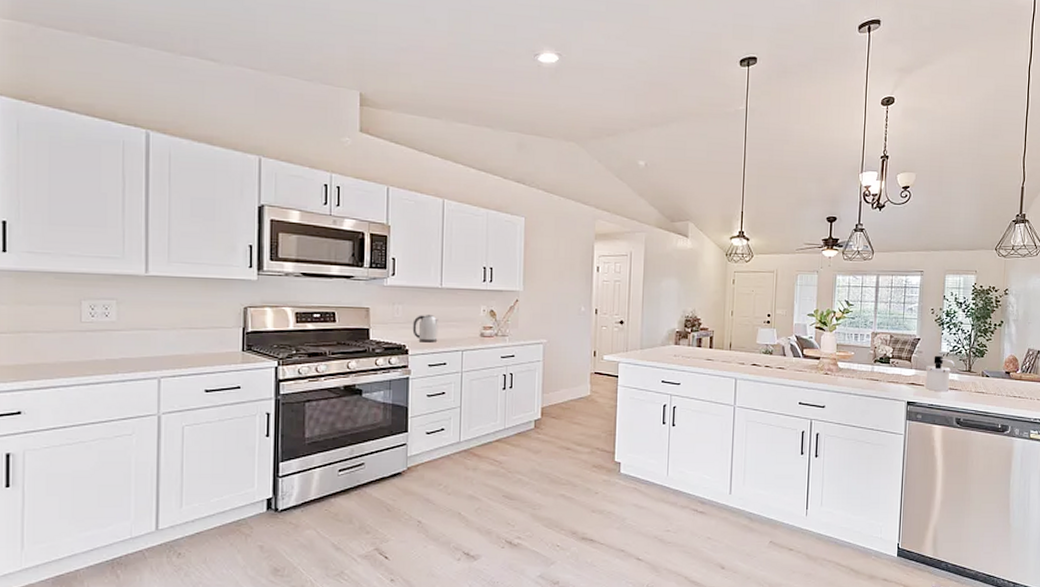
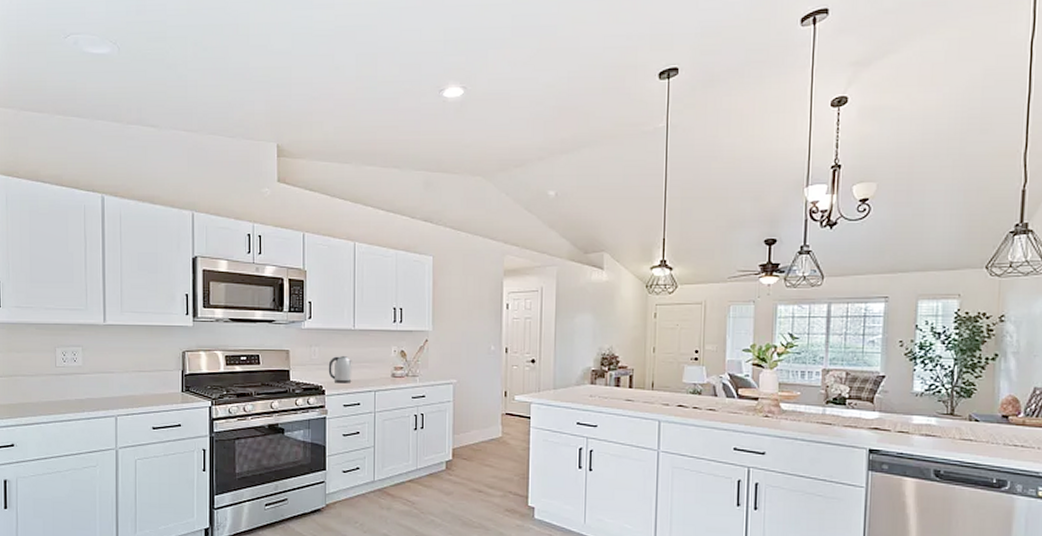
soap dispenser: present [925,355,956,392] -> none [892,395,933,439]

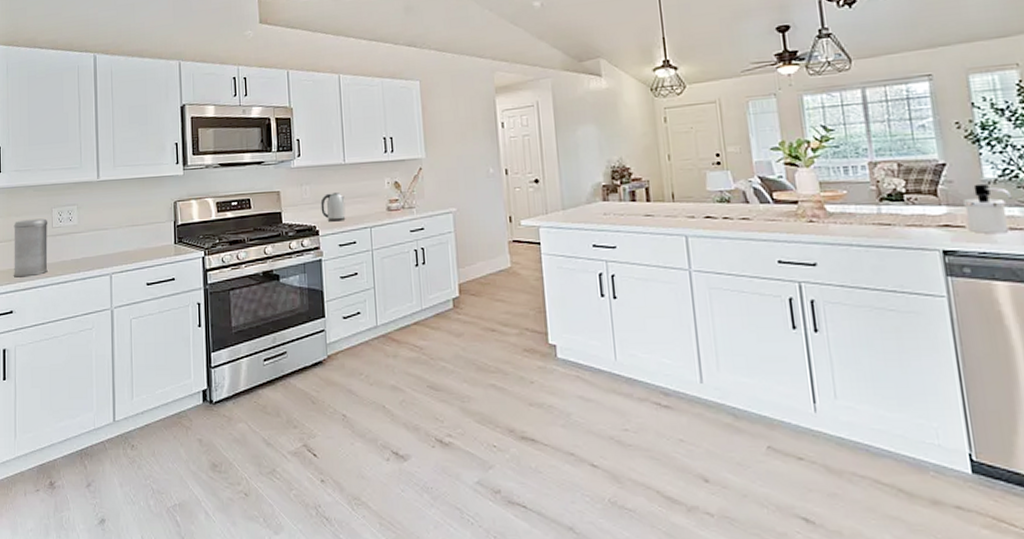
canister: none [14,356,51,413] -> present [13,218,48,278]
soap dispenser: none [892,395,933,439] -> present [962,183,1013,235]

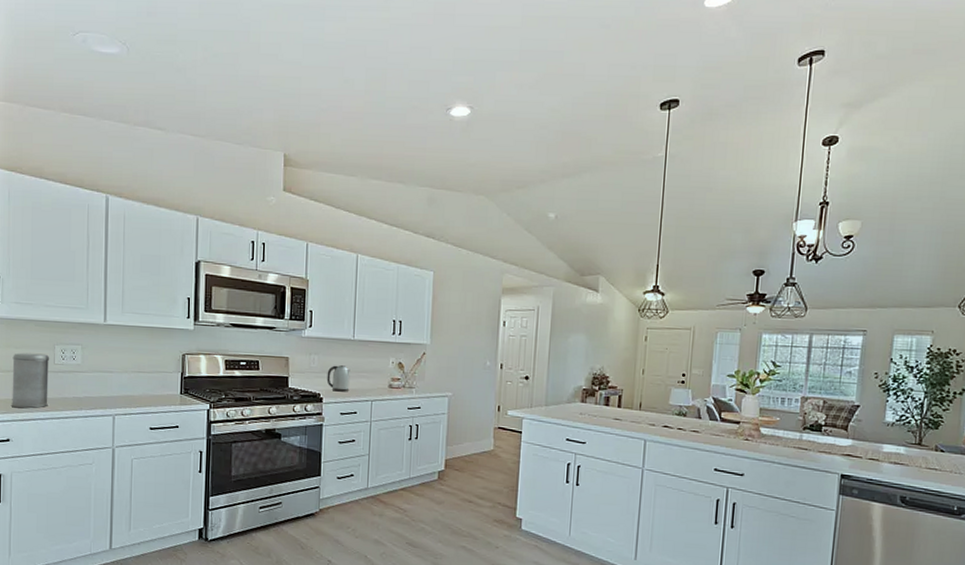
soap dispenser: present [962,183,1013,235] -> none [864,424,902,467]

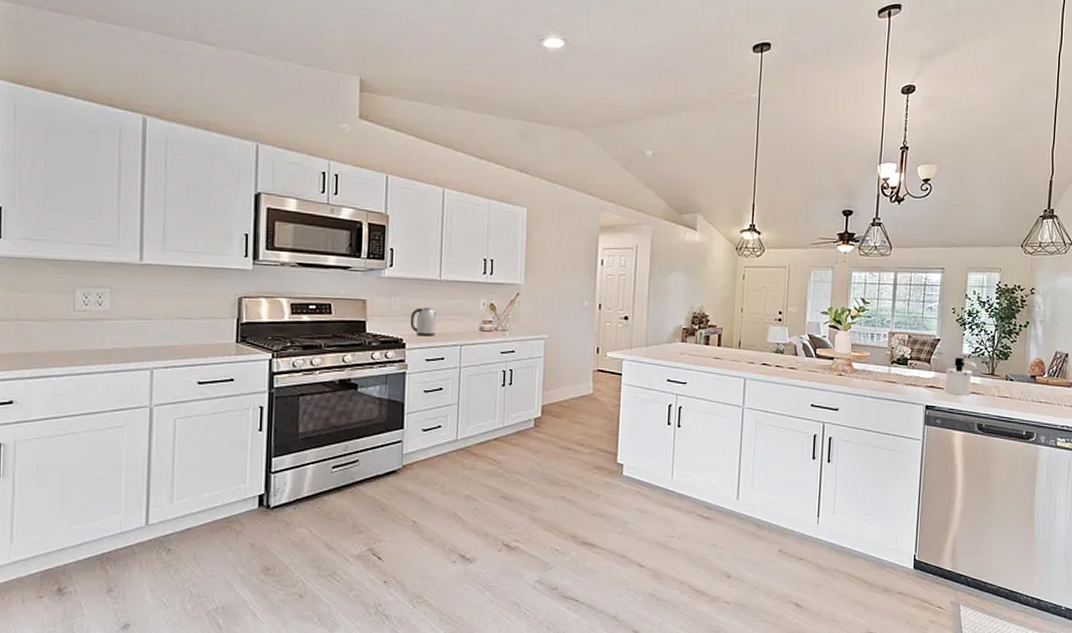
canister: present [11,352,50,409] -> none [15,297,69,364]
soap dispenser: none [864,424,902,467] -> present [945,357,978,396]

